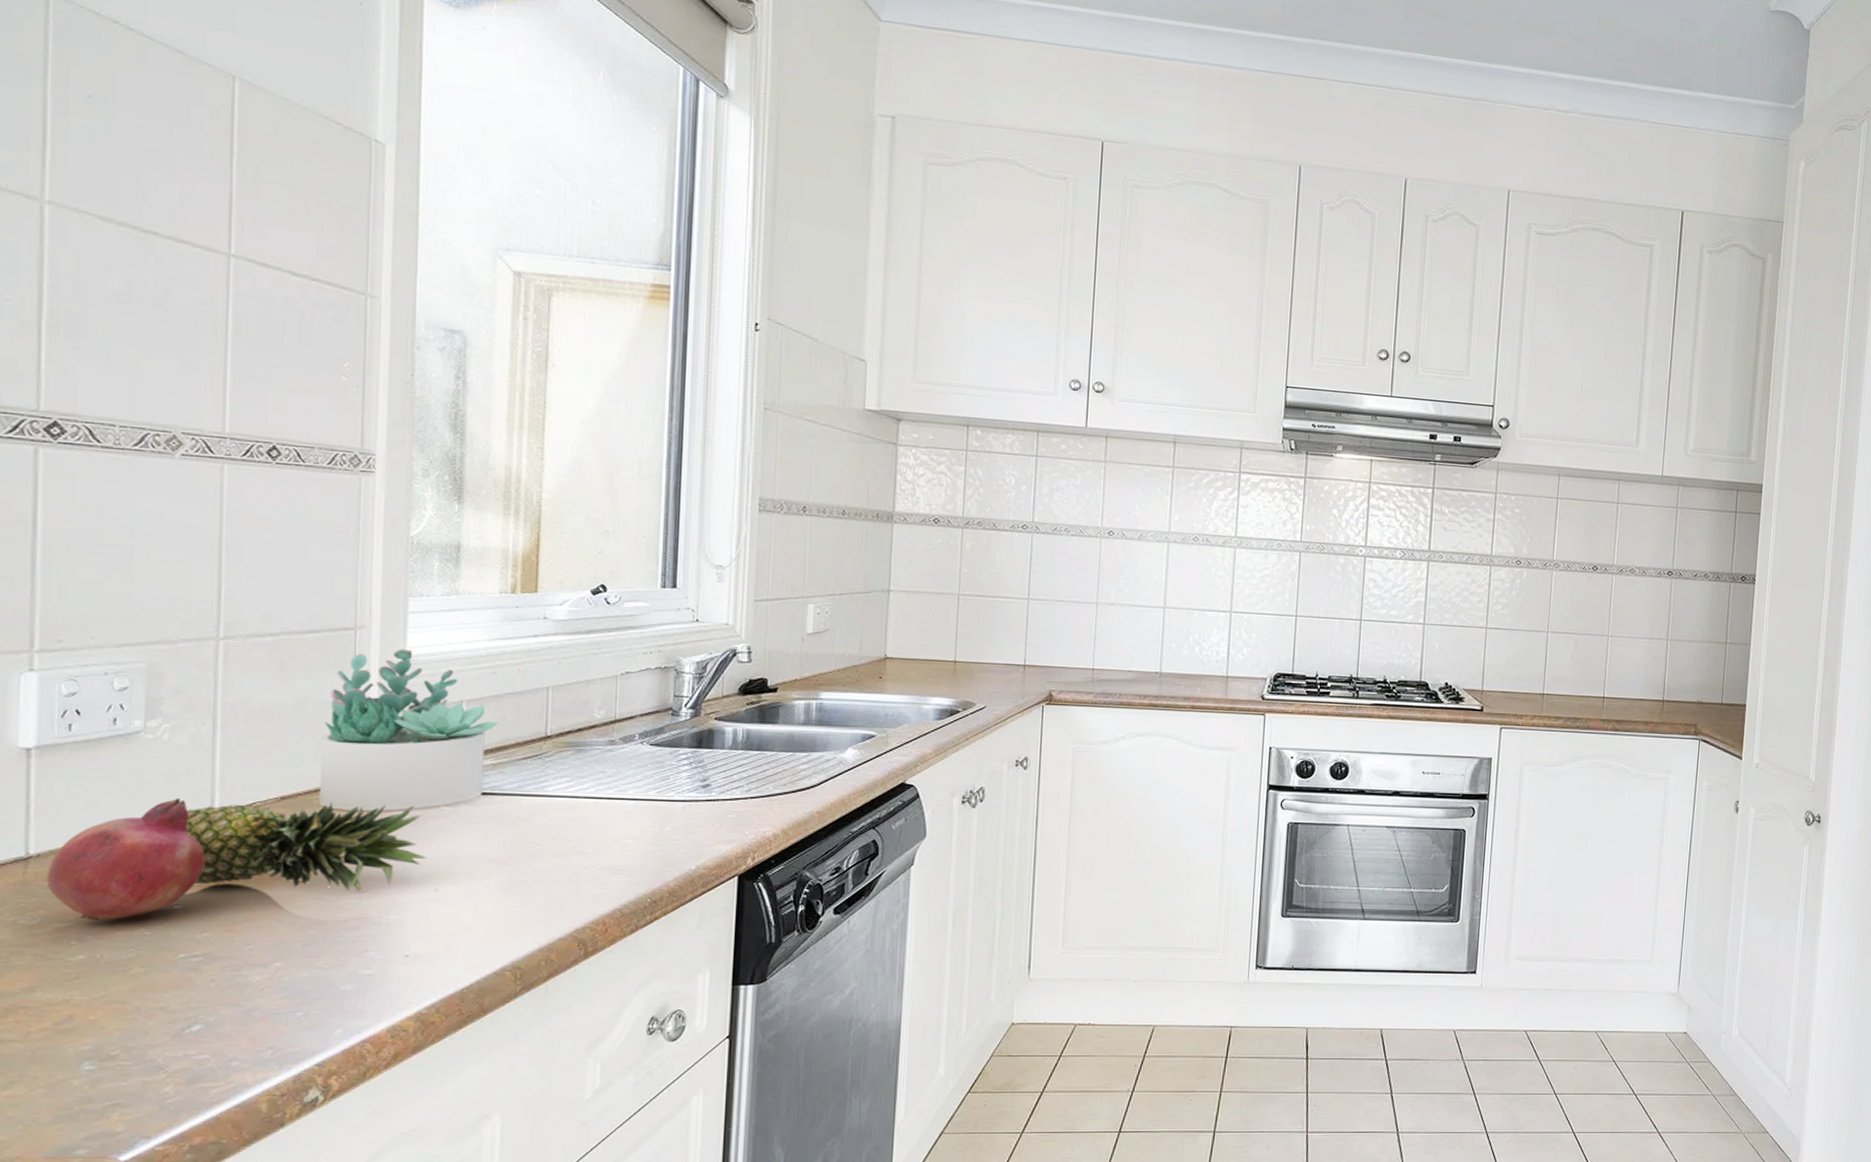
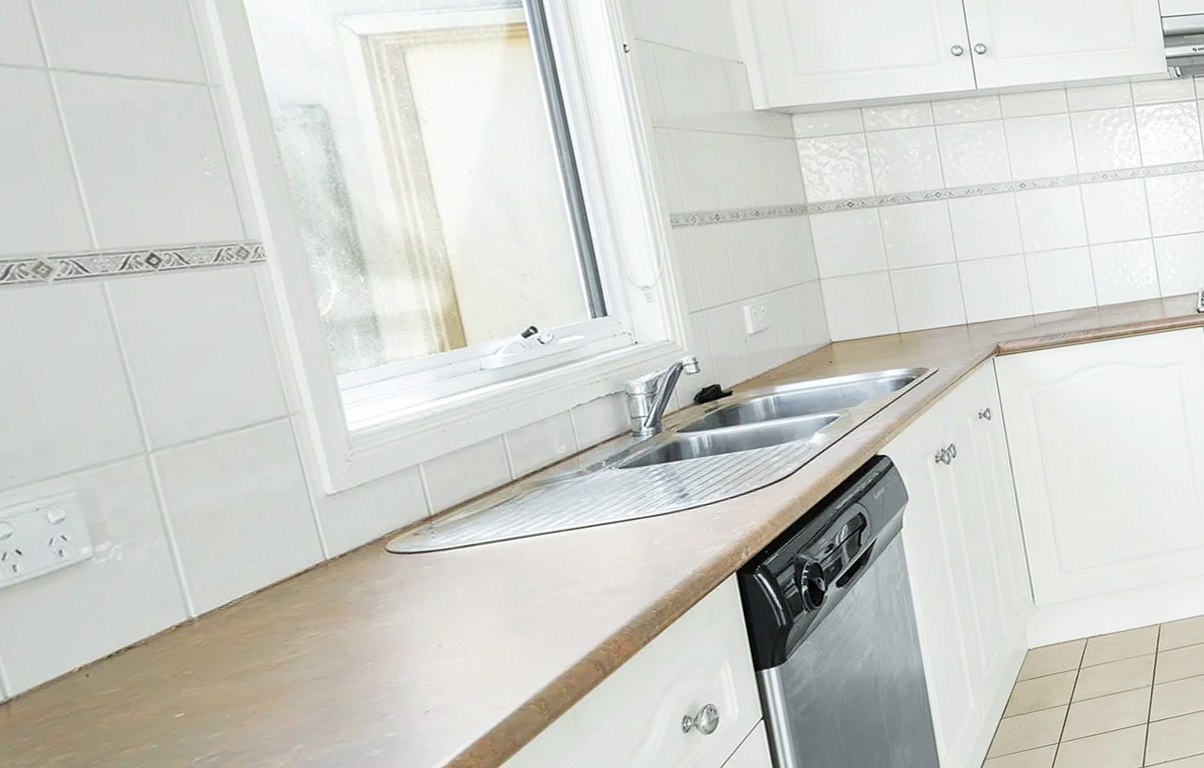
fruit: present [46,797,206,921] -> none [31,612,196,747]
fruit: present [185,802,427,893] -> none [162,571,422,690]
succulent plant: present [318,648,499,812] -> none [279,425,463,592]

